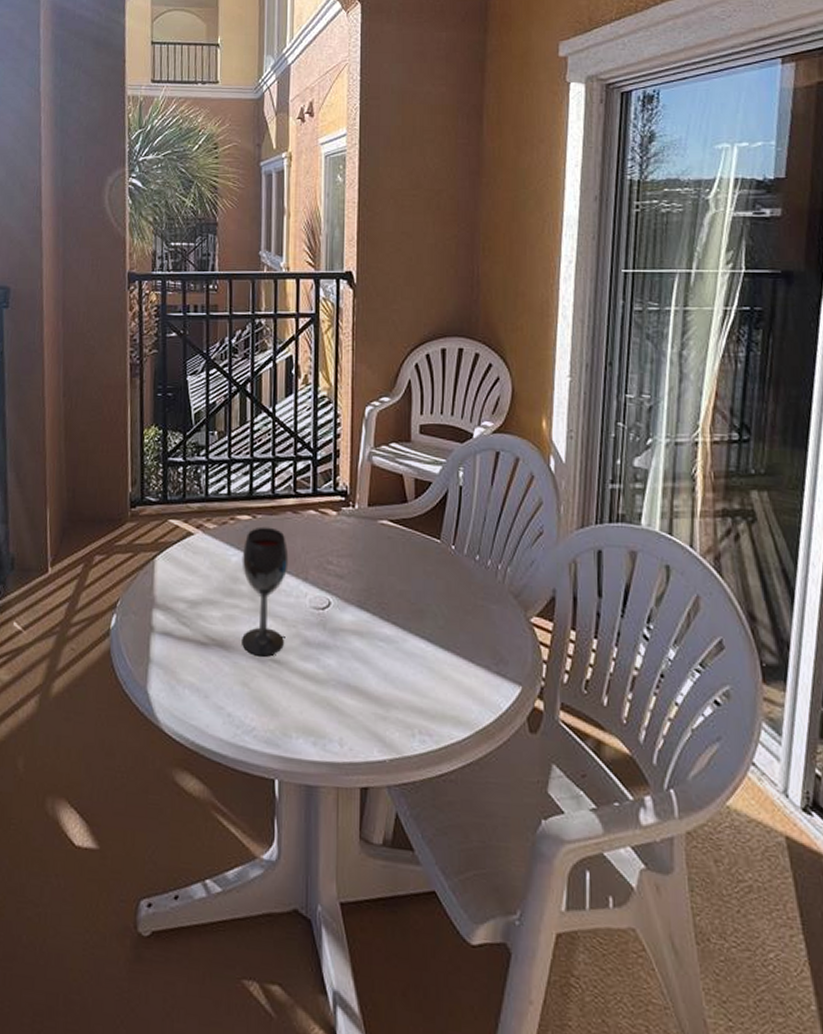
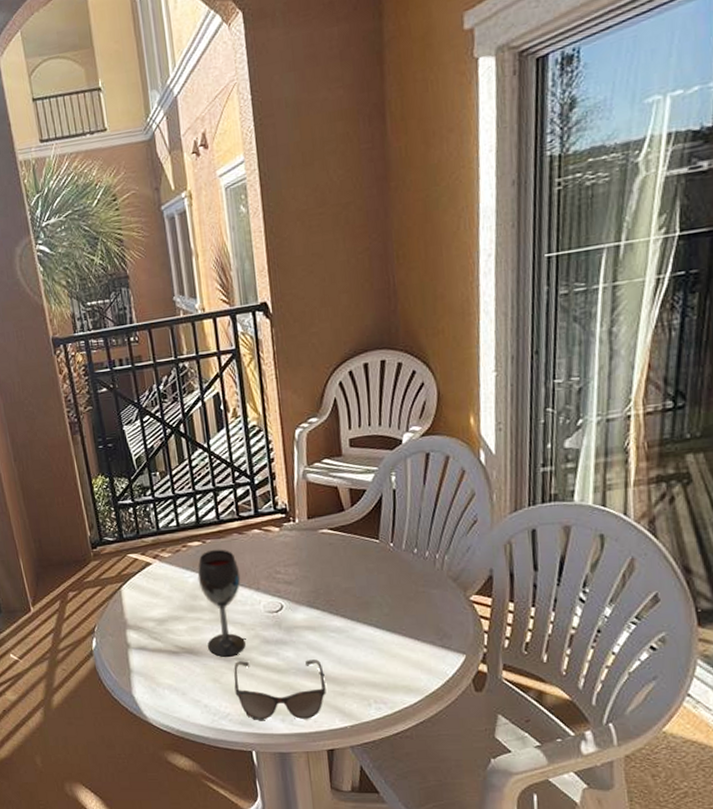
sunglasses: none [265,663,367,747] -> present [234,659,326,720]

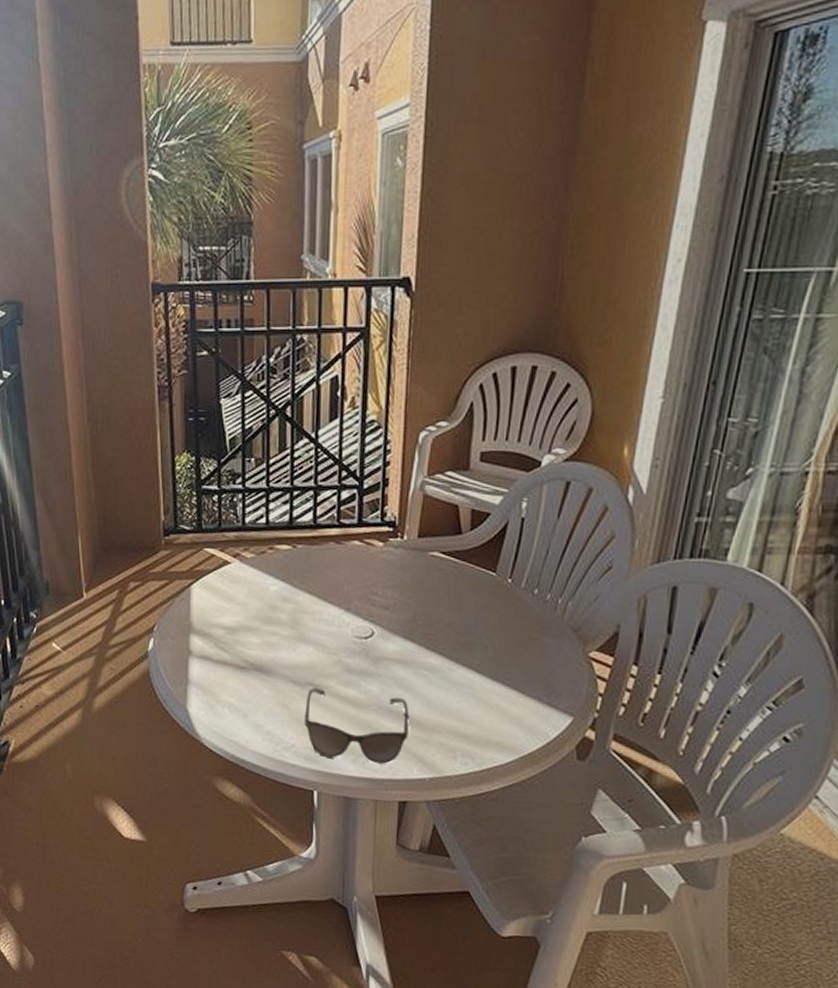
wine glass: present [197,549,246,657] -> none [281,556,331,681]

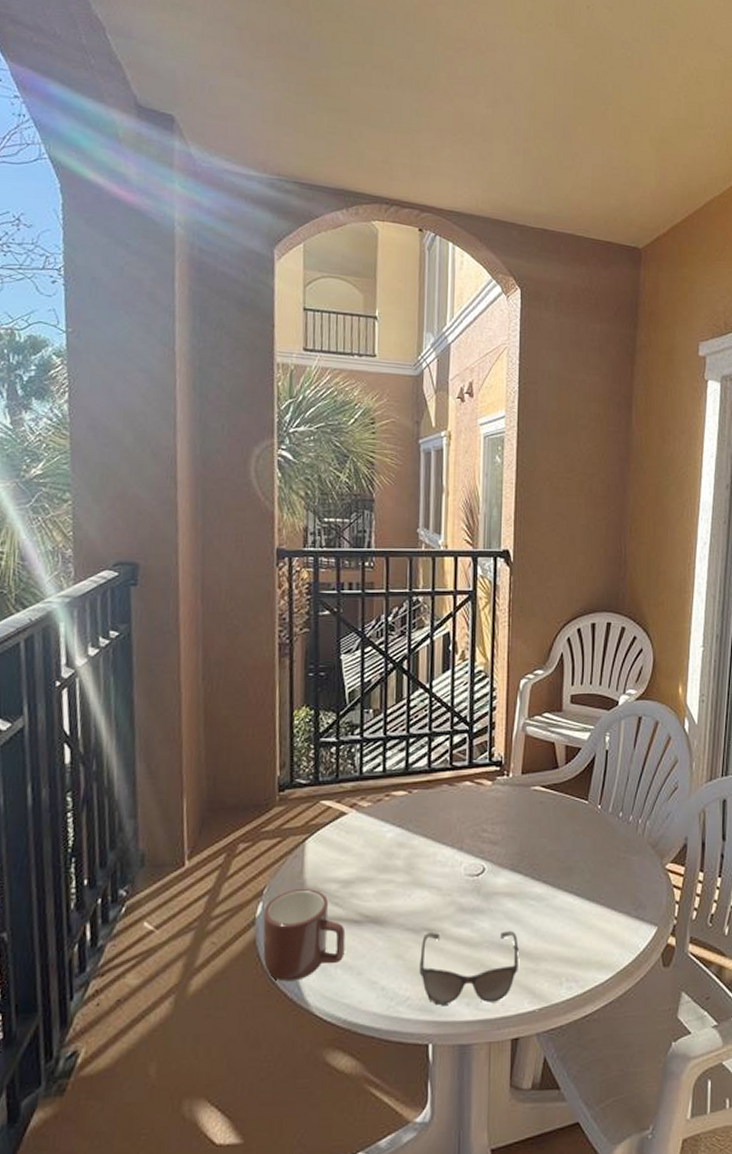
mug: none [155,630,232,714] -> present [263,889,346,982]

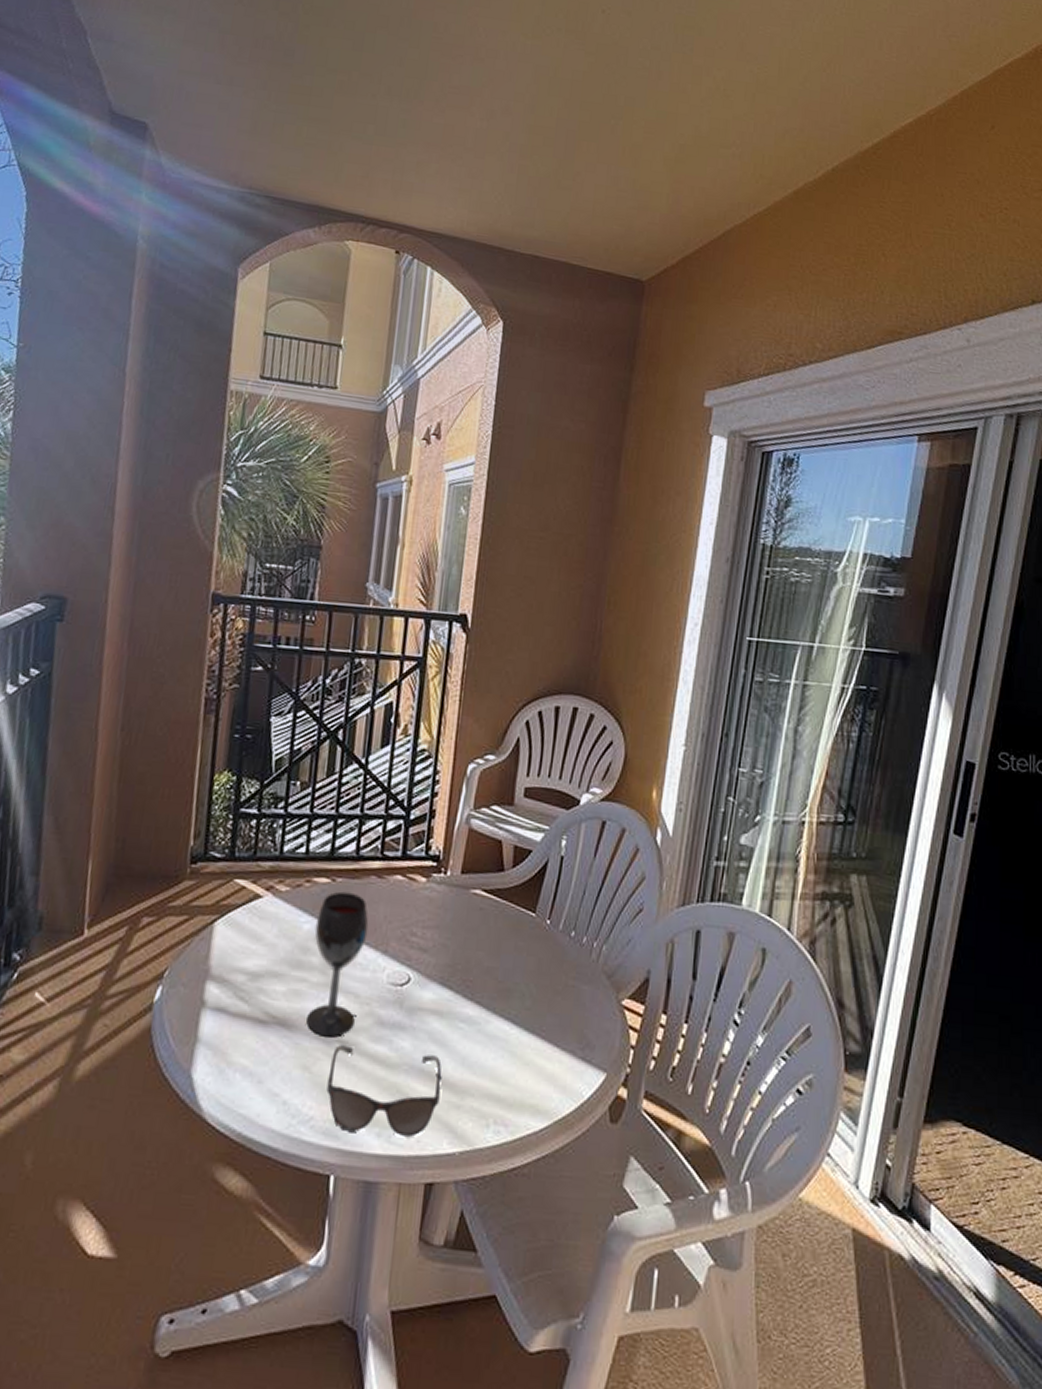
mug: present [263,889,346,982] -> none [157,976,249,1081]
wine glass: none [396,801,445,928] -> present [306,891,369,1037]

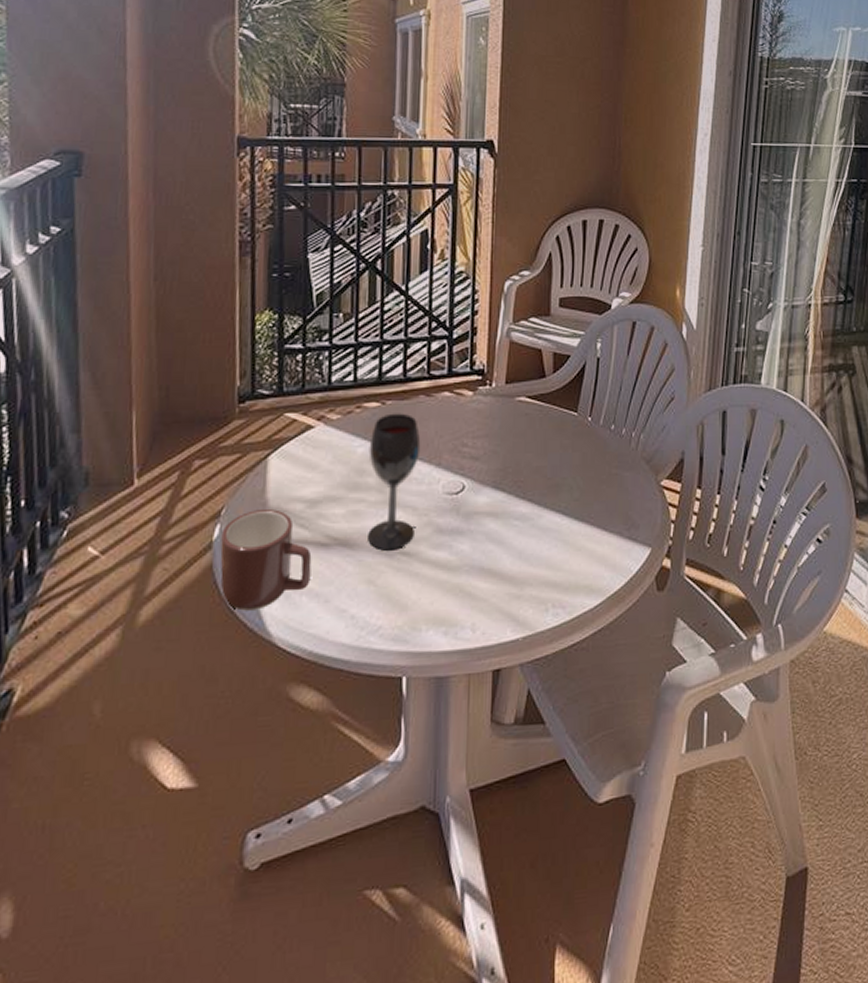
mug: none [157,976,249,1081] -> present [220,509,312,611]
sunglasses: present [326,1045,442,1138] -> none [392,554,501,634]

